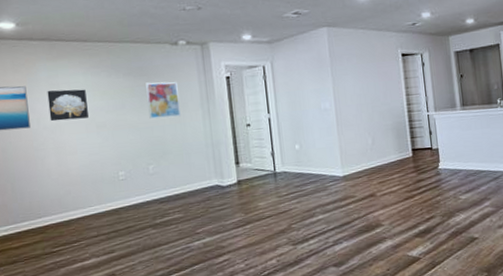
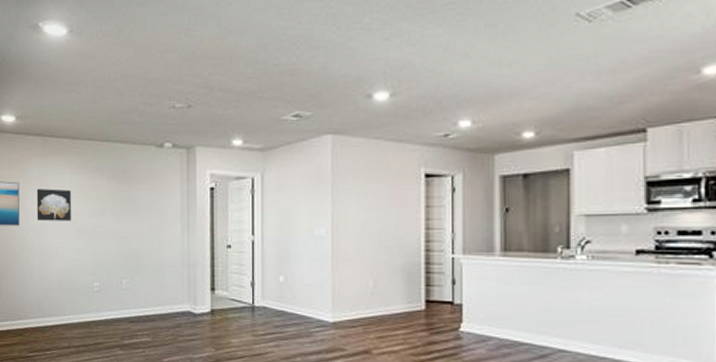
wall art: present [146,81,181,119] -> none [128,187,159,229]

